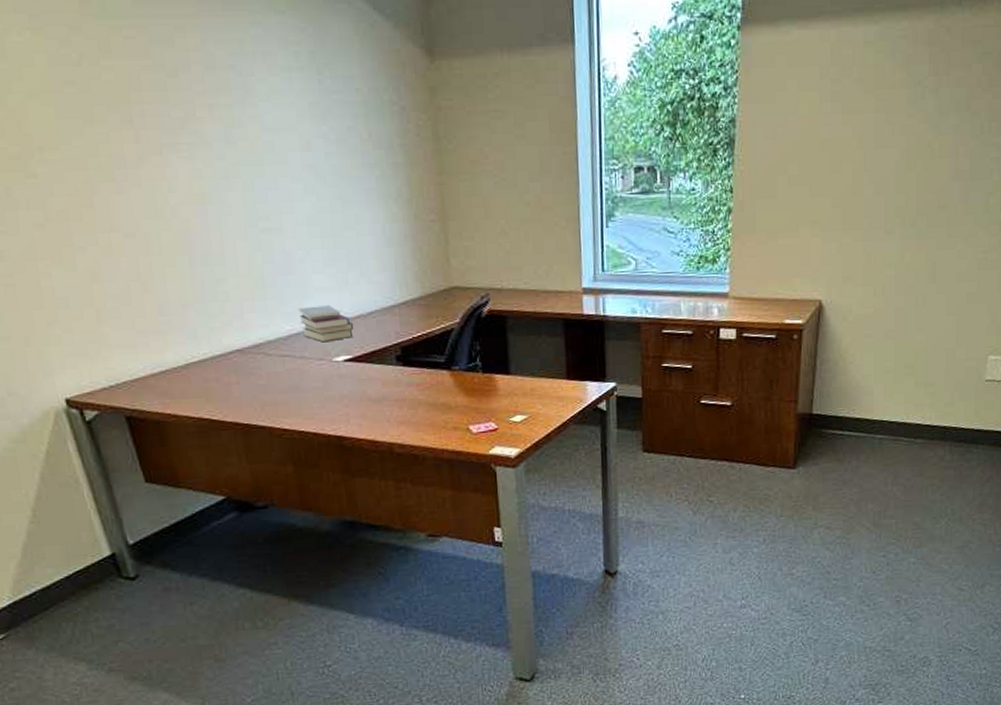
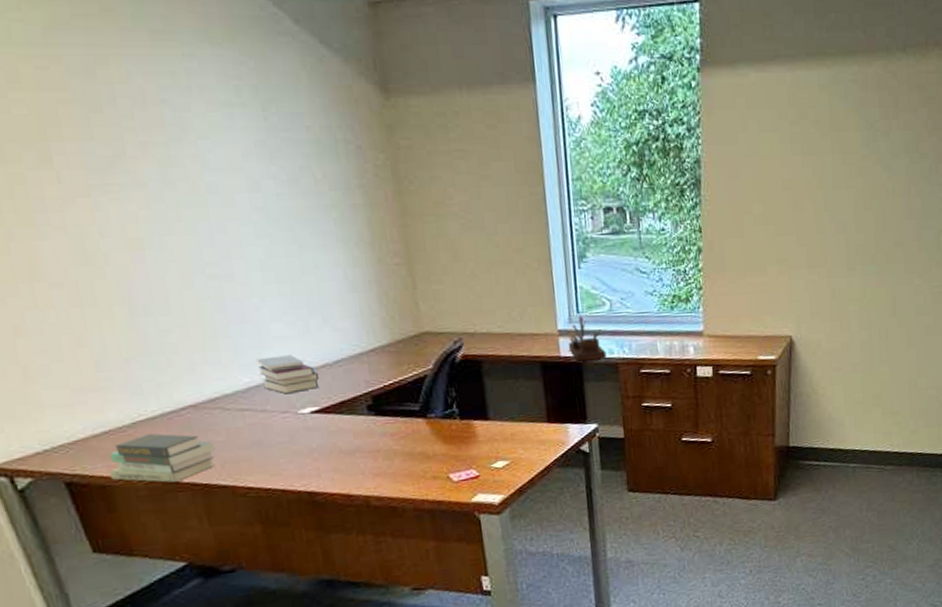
books: none [164,375,257,421] -> present [110,433,216,483]
desk organizer: none [592,275,629,320] -> present [569,316,607,361]

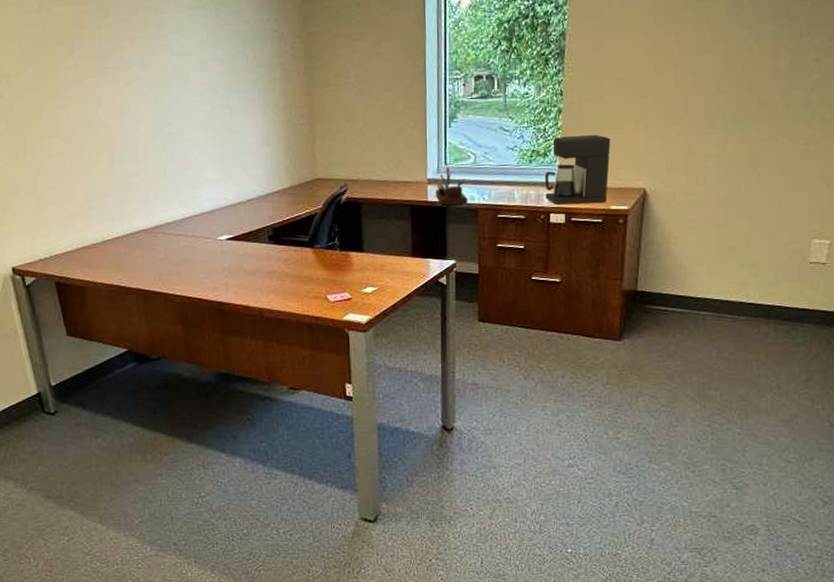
books: present [110,433,216,483] -> none [85,250,156,287]
books: present [256,355,319,394] -> none [191,194,235,224]
coffee maker: none [688,276,755,357] -> present [544,134,611,206]

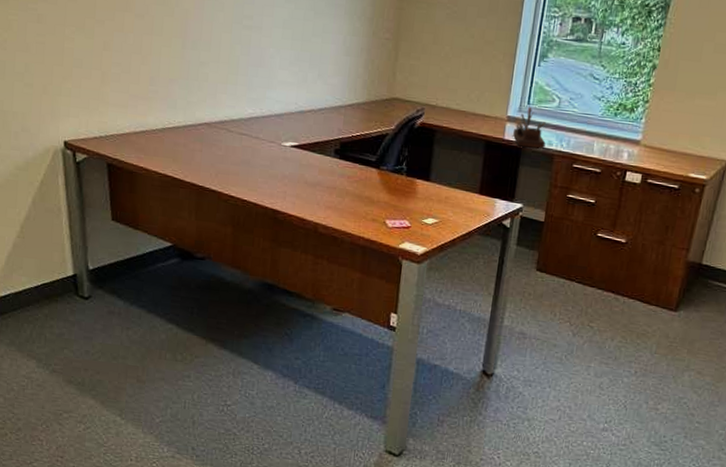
coffee maker: present [544,134,611,206] -> none [624,93,701,170]

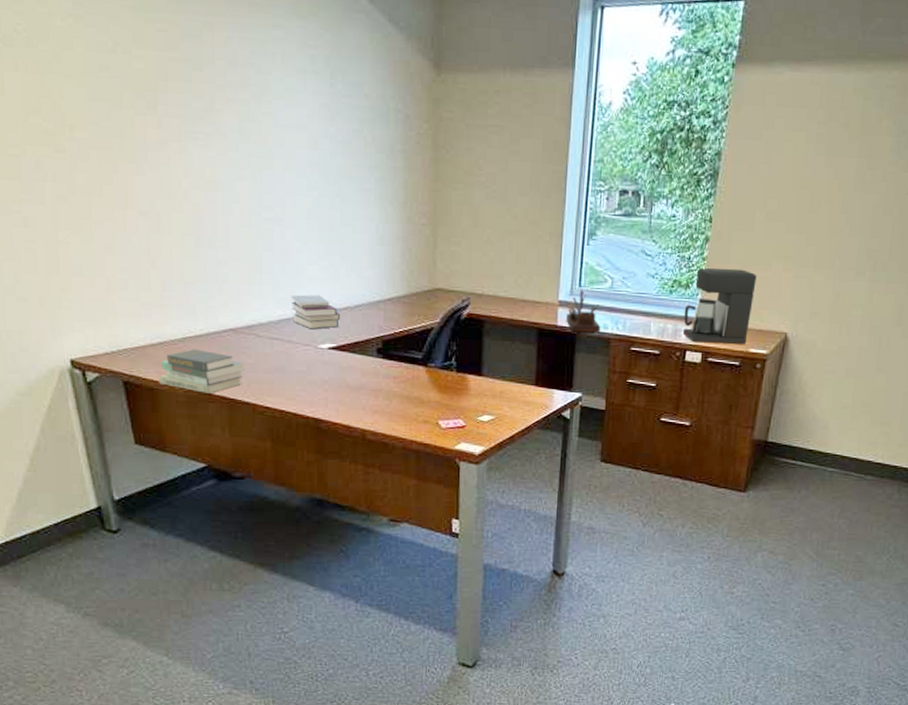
books: none [138,139,215,180] -> present [159,349,245,393]
books: none [261,96,304,129] -> present [290,294,340,330]
coffee maker: none [624,93,701,170] -> present [682,267,757,345]

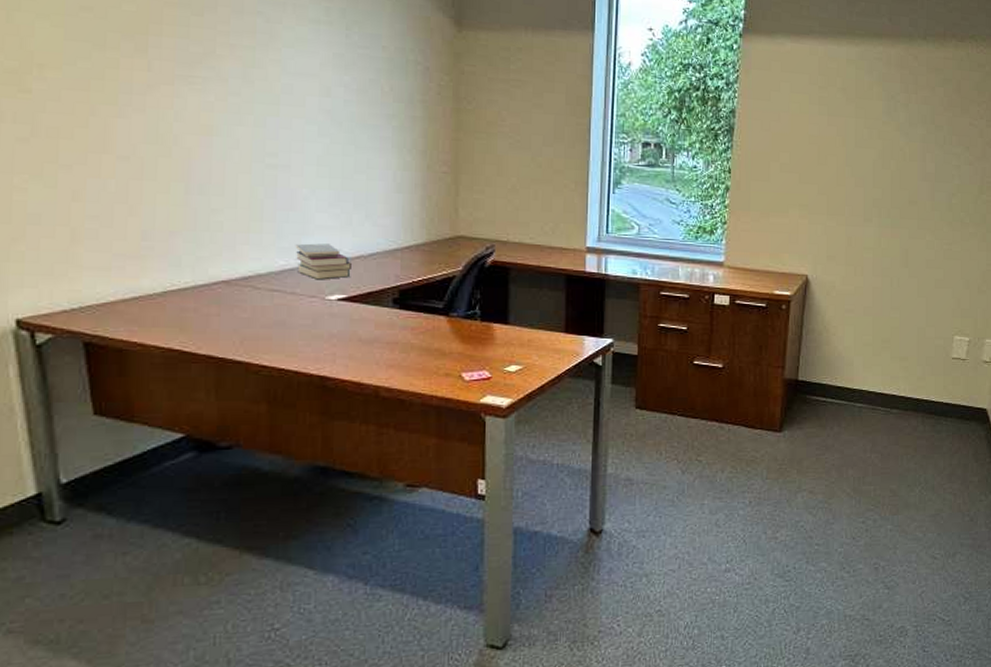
books: present [159,349,245,393] -> none [130,304,239,353]
desk organizer: present [566,290,601,333] -> none [595,236,630,279]
coffee maker: present [682,267,757,345] -> none [710,214,776,288]

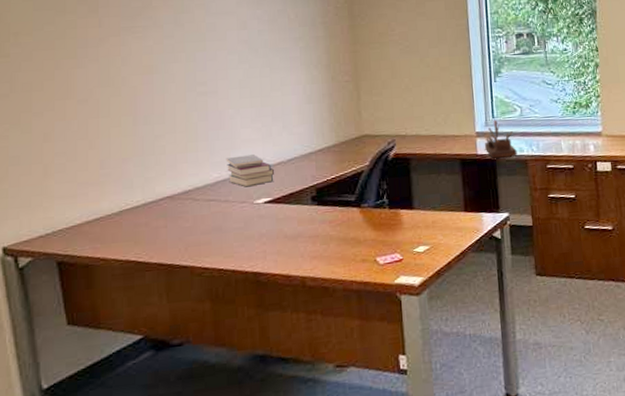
desk organizer: none [595,236,630,279] -> present [485,120,518,158]

